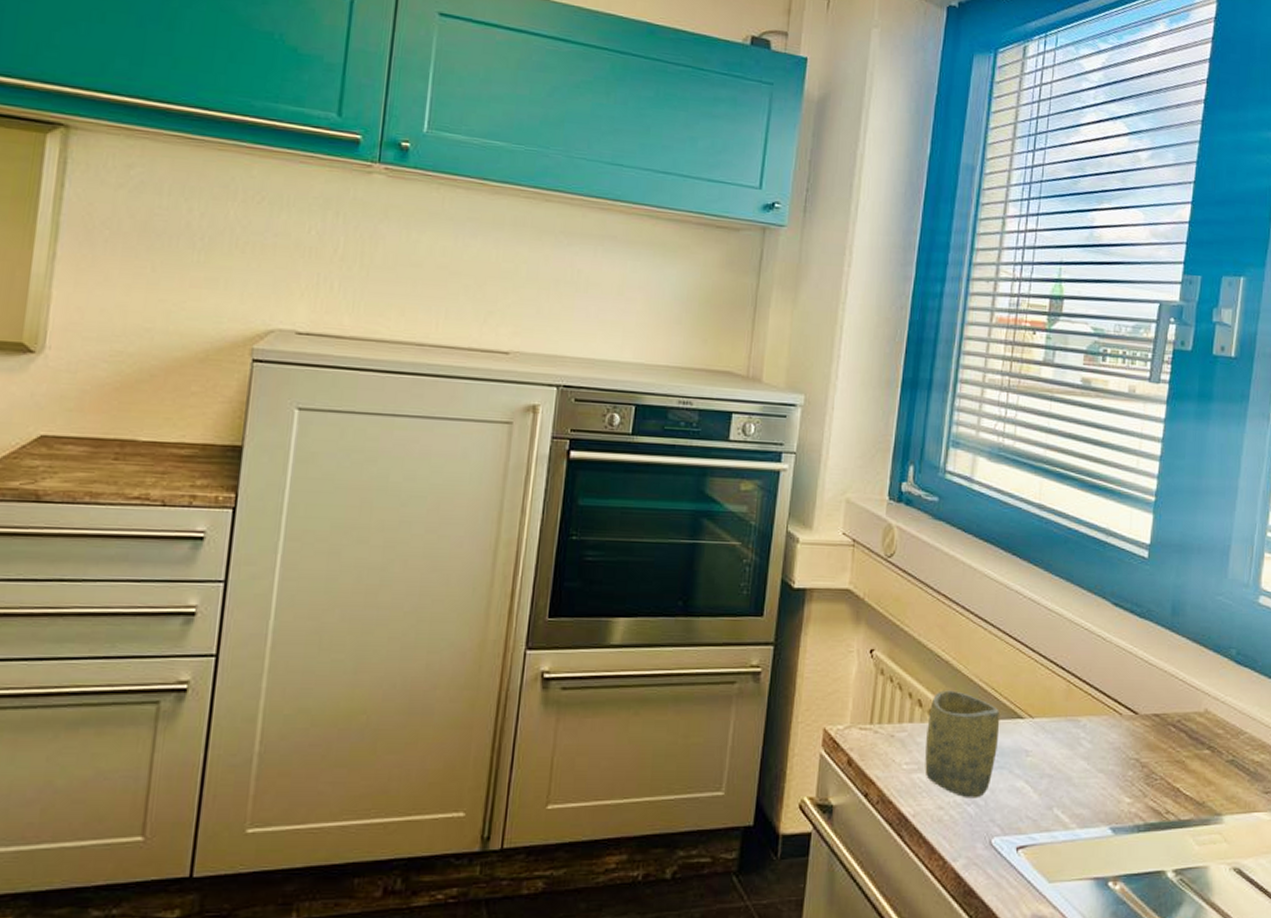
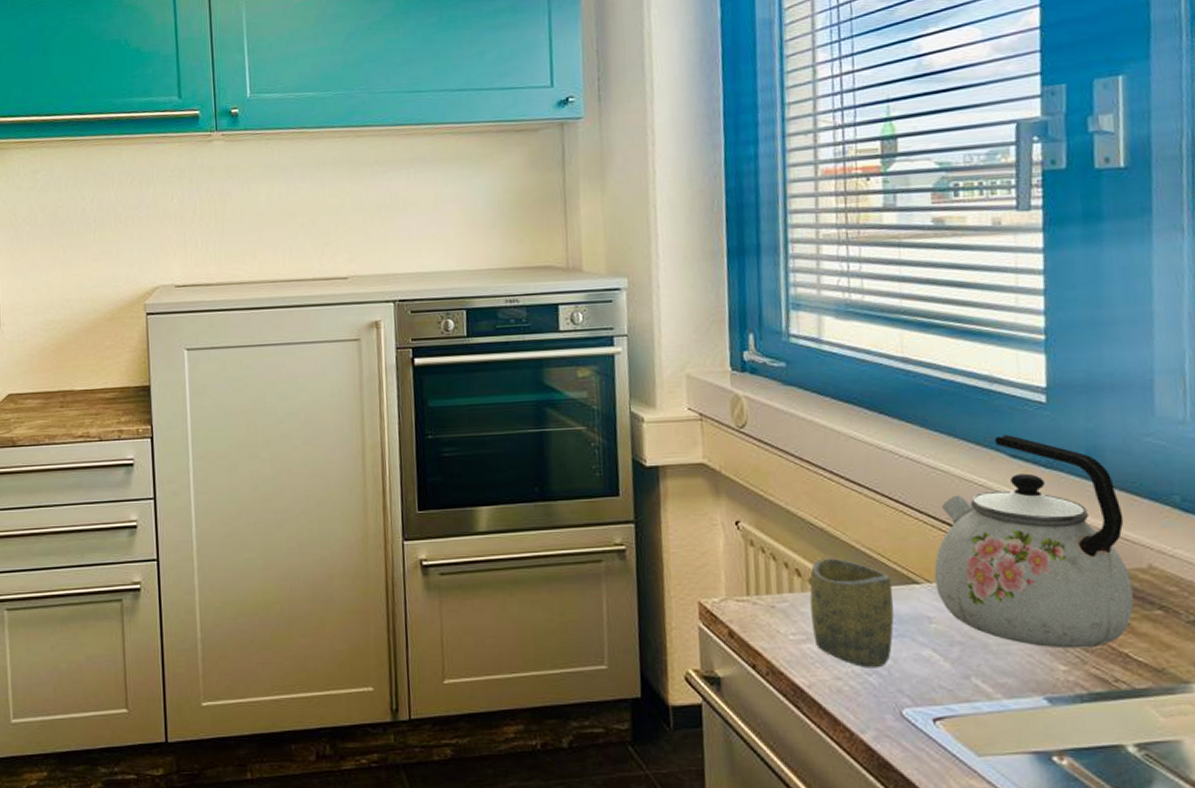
kettle: none [1036,584,1192,783] -> present [934,435,1134,649]

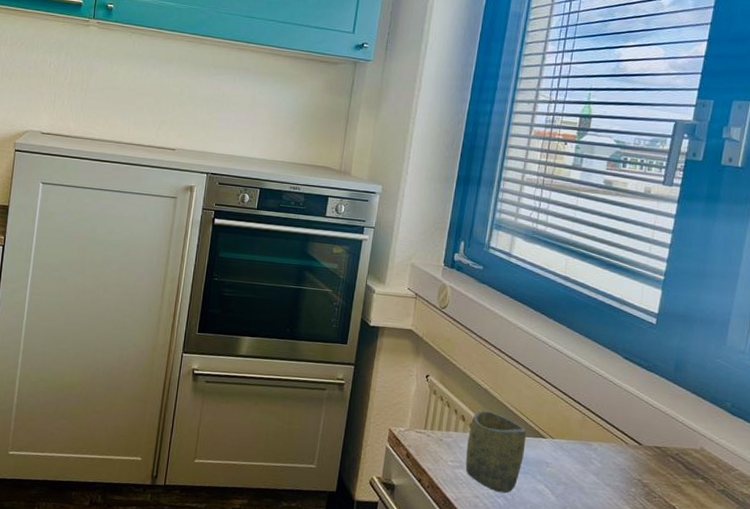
kettle: present [934,435,1134,649] -> none [556,342,691,499]

